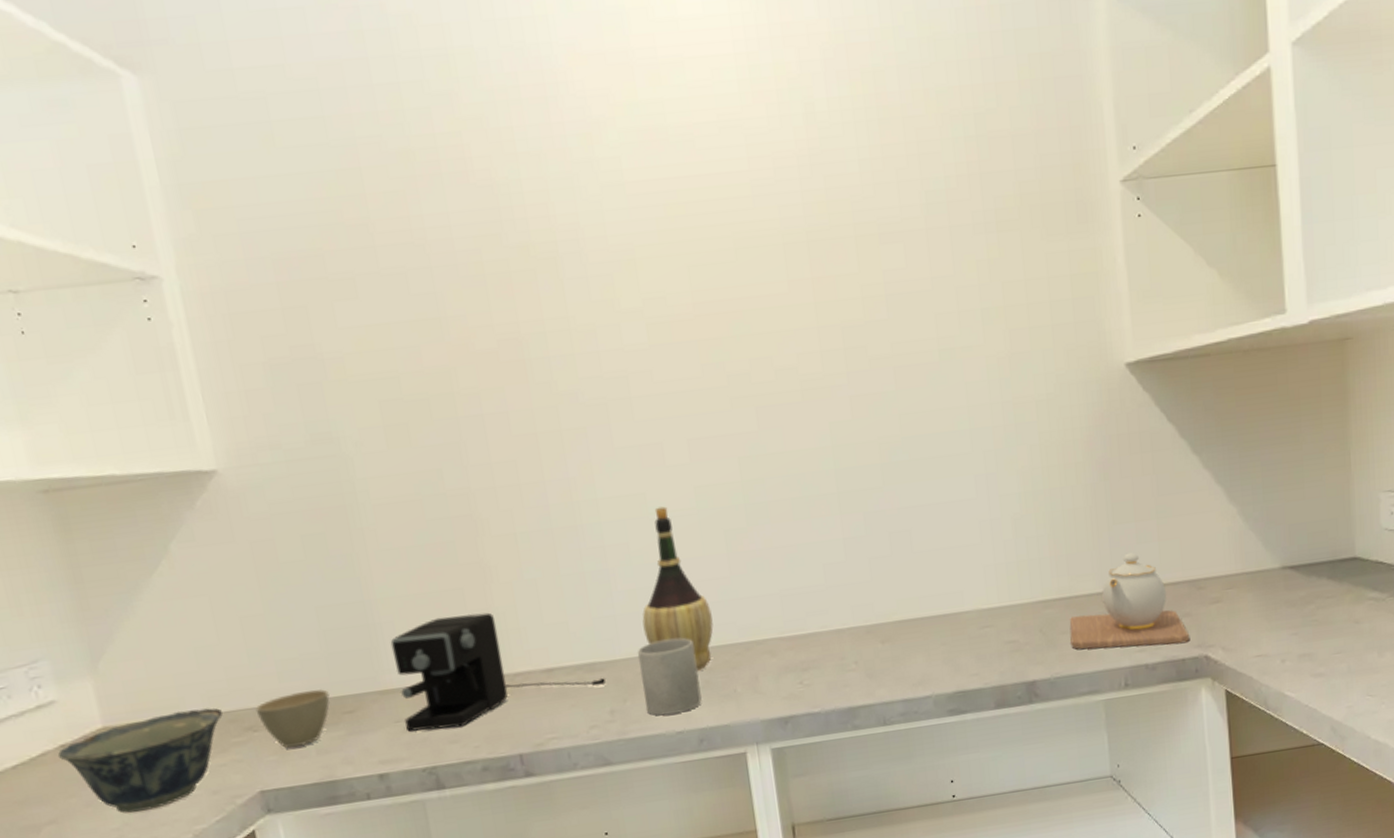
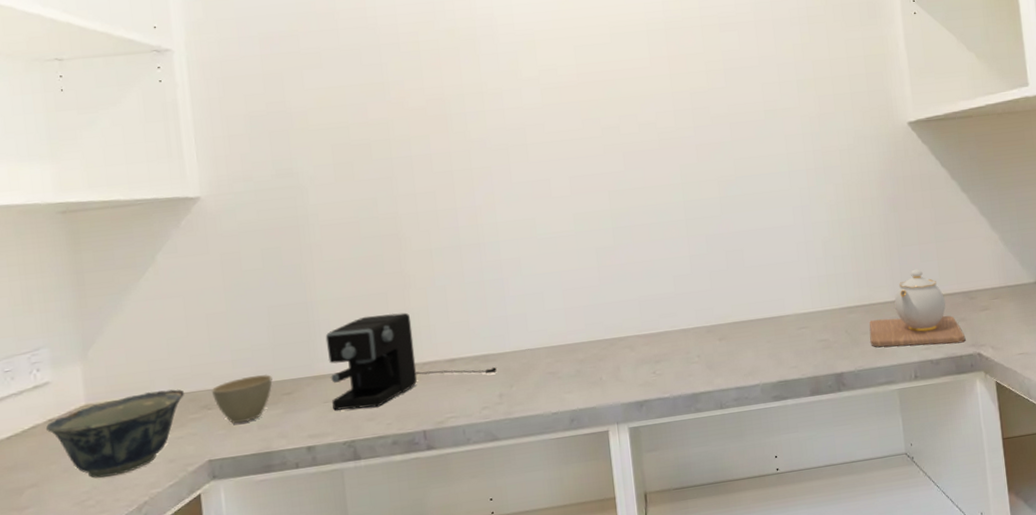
mug: present [637,638,702,716] -> none [523,335,574,399]
wine bottle: present [642,506,714,671] -> none [528,229,585,362]

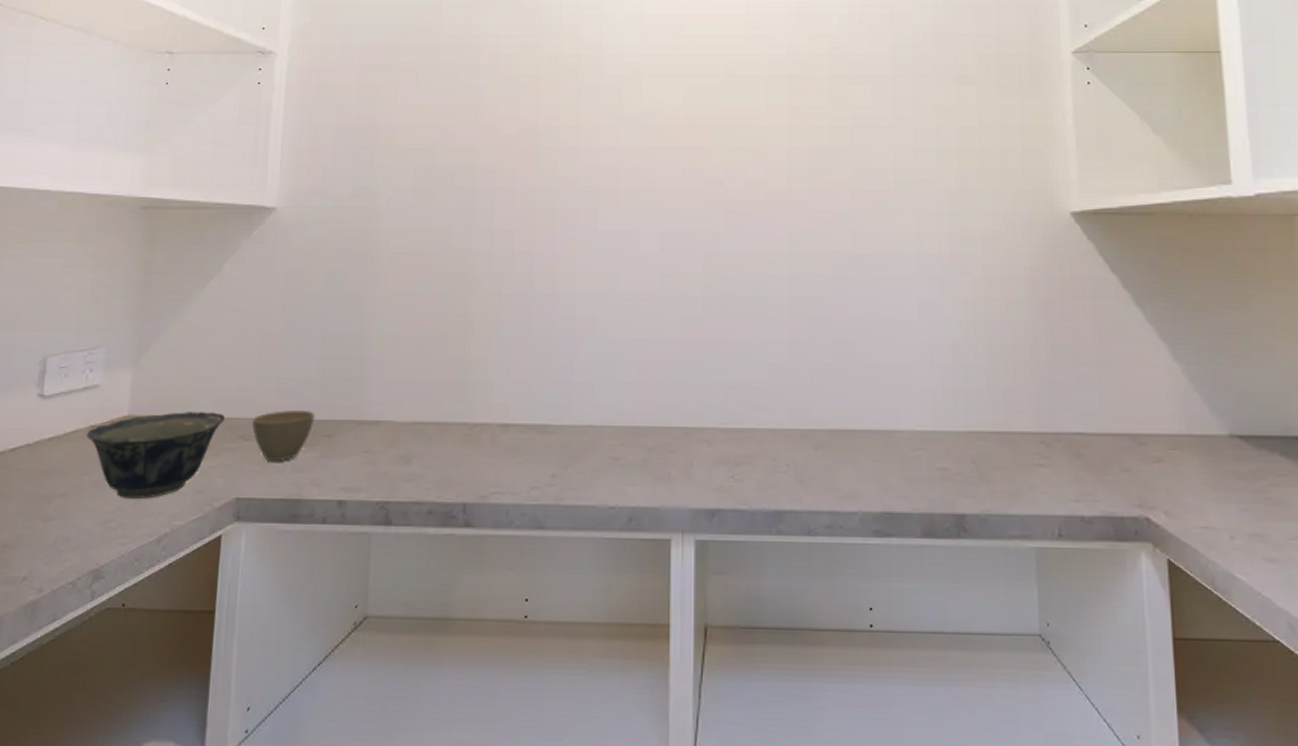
coffee maker: present [325,312,498,411] -> none [371,360,554,467]
teapot: present [869,269,965,347] -> none [1003,396,1129,500]

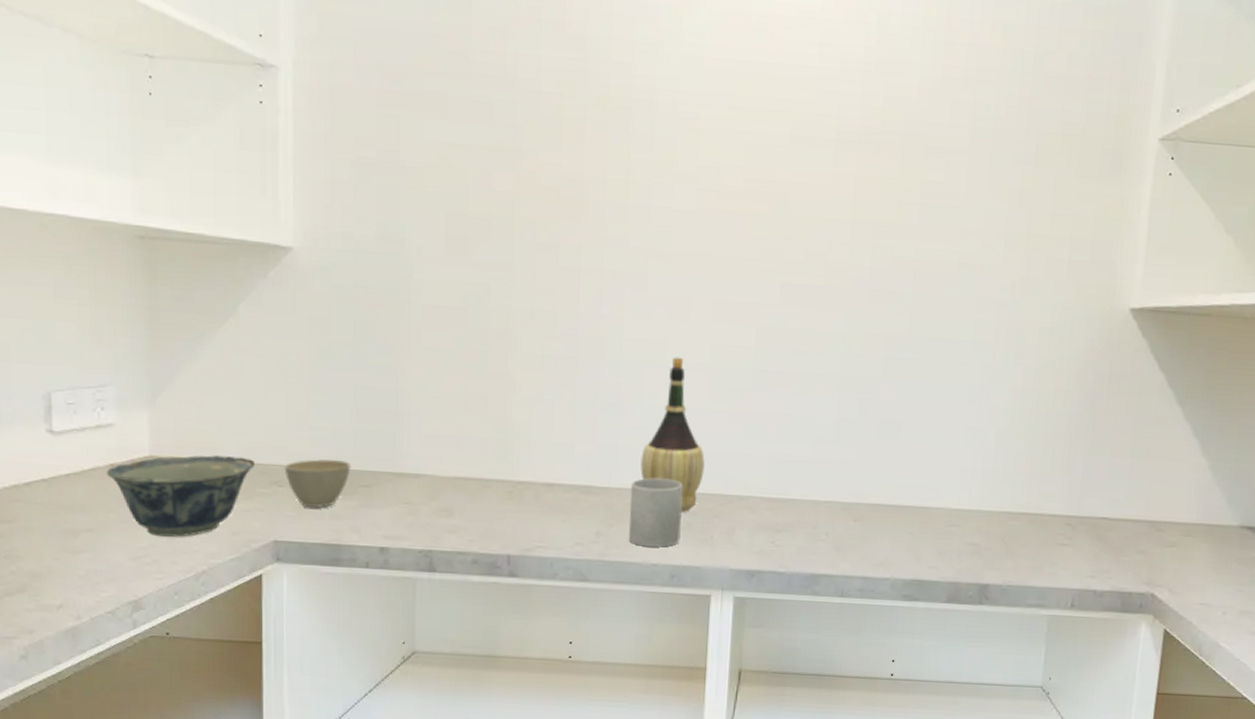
mug: none [584,413,638,488] -> present [628,478,683,547]
wine bottle: none [595,288,659,448] -> present [640,357,705,512]

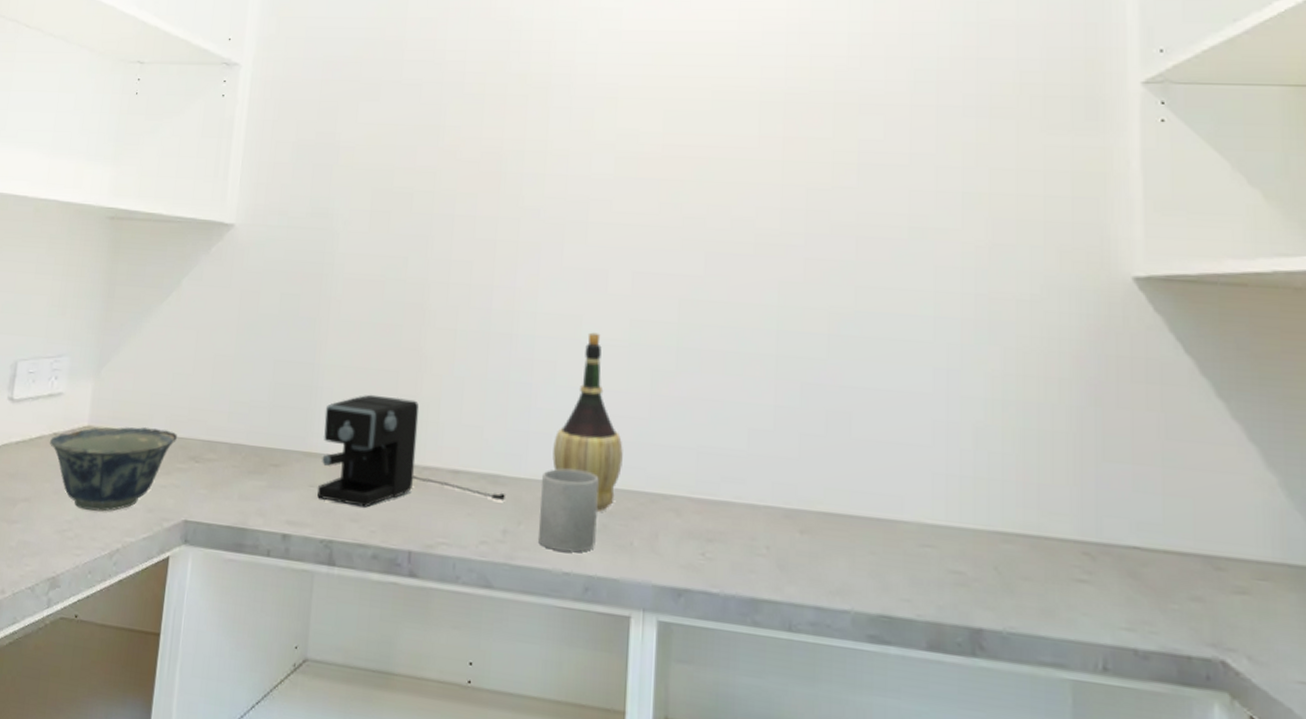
cup: present [284,459,352,508] -> none [202,434,265,487]
coffee maker: none [413,417,598,520] -> present [317,394,507,508]

